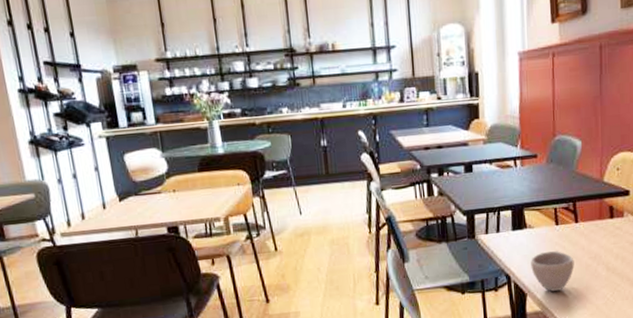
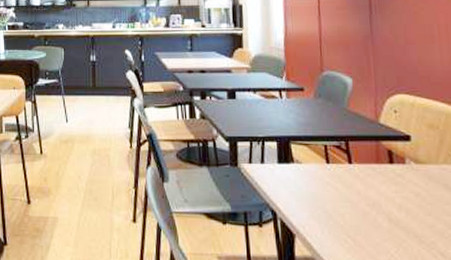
cup: present [531,251,575,292] -> none [299,191,350,237]

